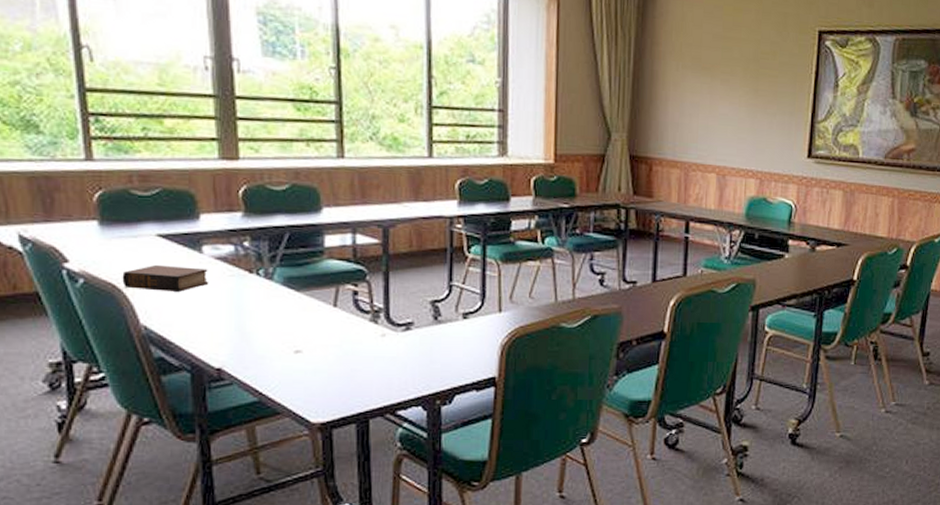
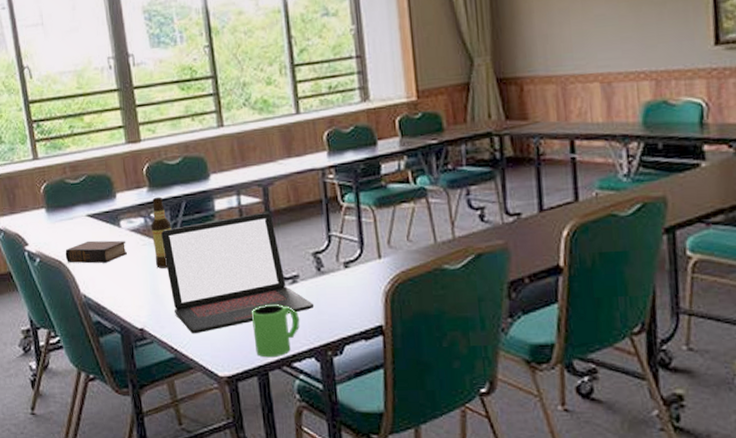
bottle: none [242,224,269,304] -> present [150,197,172,268]
laptop: none [255,254,427,377] -> present [161,211,314,334]
mug: none [355,351,409,405] -> present [251,304,299,358]

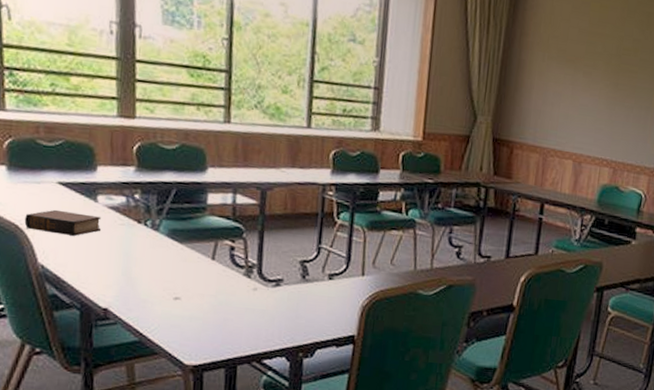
bottle: present [150,197,172,268] -> none [132,178,157,252]
laptop: present [161,211,314,334] -> none [143,213,294,321]
mug: present [251,304,299,358] -> none [227,302,277,353]

